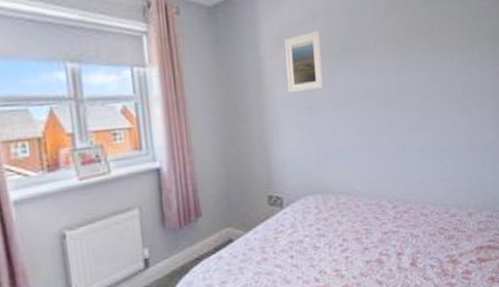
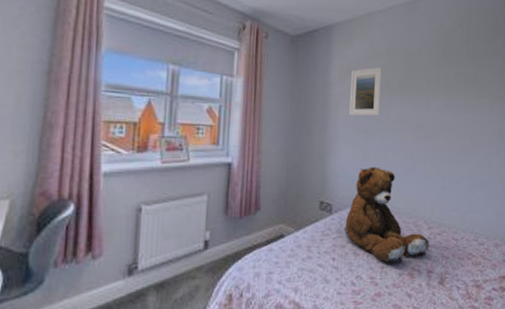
teddy bear: none [299,147,396,253] -> present [344,166,429,264]

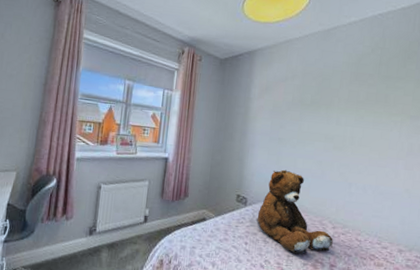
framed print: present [348,67,383,117] -> none [265,86,298,128]

